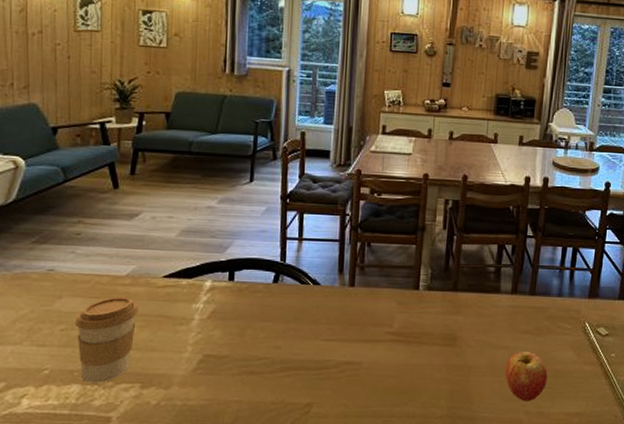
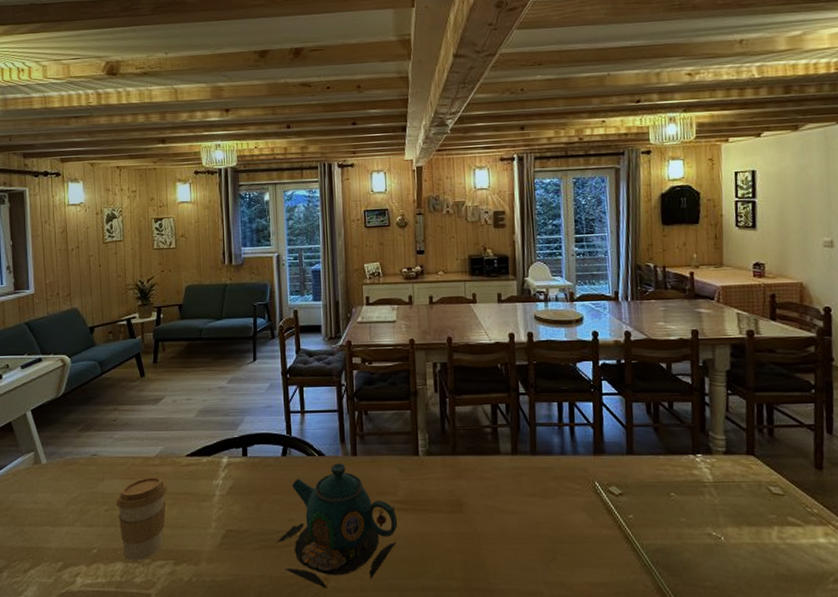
teapot: none [258,293,390,415] -> present [276,463,398,590]
fruit: present [505,352,548,401] -> none [516,516,563,571]

